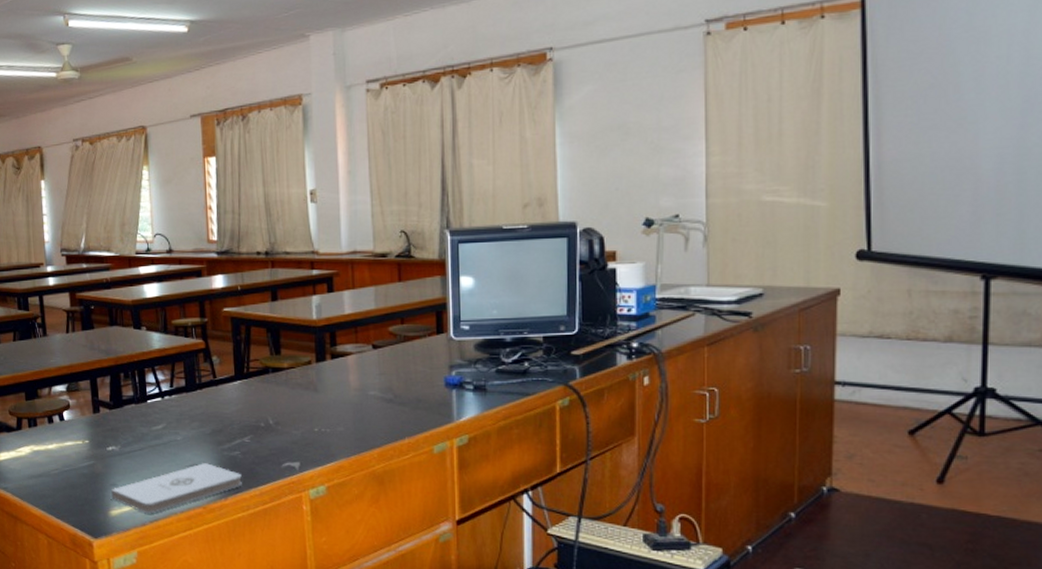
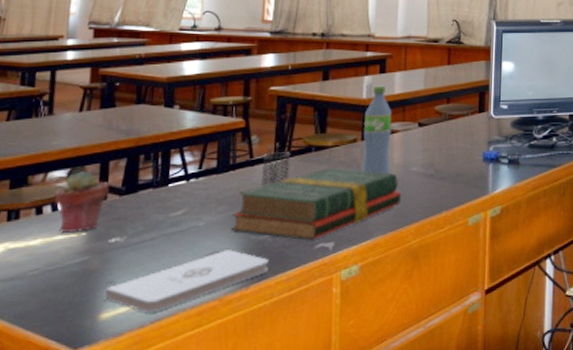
potted succulent: none [59,387,101,441] -> present [54,171,110,234]
hardback book: none [204,389,361,459] -> present [230,167,401,241]
pencil holder: none [224,364,251,406] -> present [261,143,291,187]
water bottle: none [317,305,348,398] -> present [362,85,392,175]

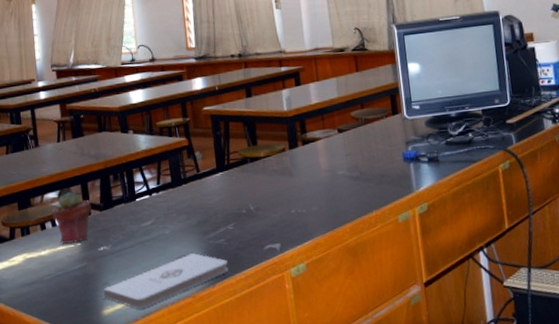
hardback book: present [230,167,401,241] -> none [191,176,333,243]
pencil holder: present [261,143,291,187] -> none [207,157,233,197]
water bottle: present [362,85,392,175] -> none [288,97,319,180]

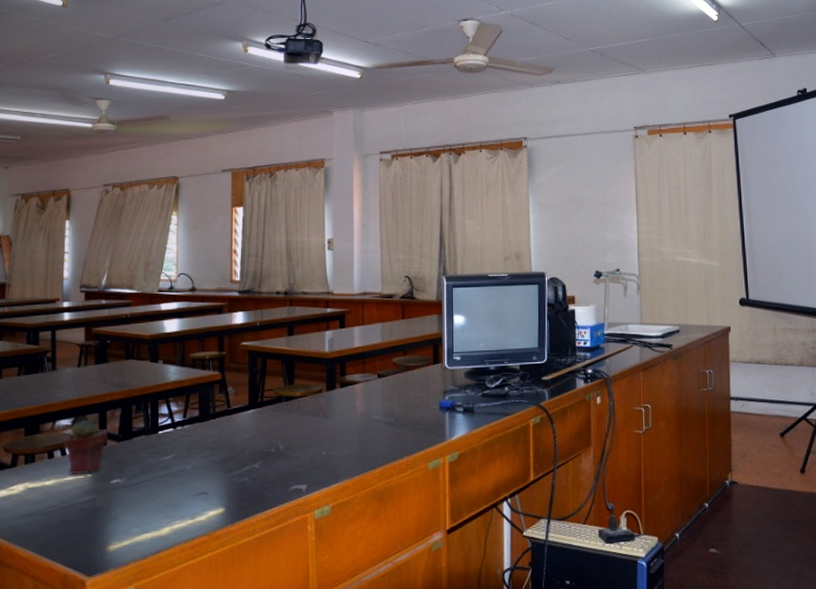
notepad: present [103,253,228,309] -> none [111,491,250,546]

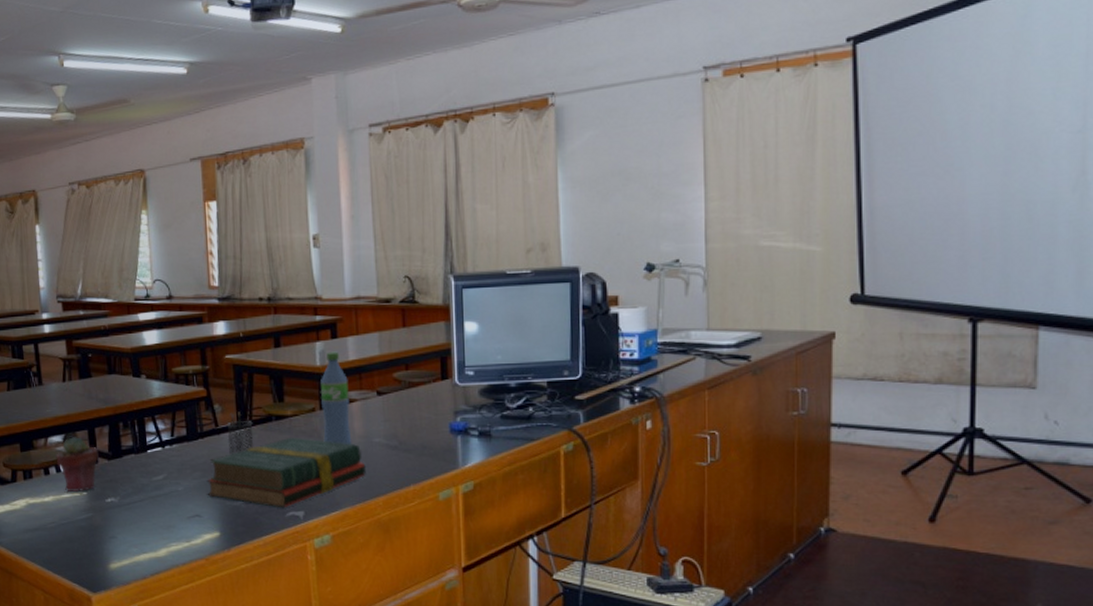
hardback book: none [215,416,365,483] -> present [206,437,366,509]
pencil holder: none [238,394,264,434] -> present [227,412,254,455]
water bottle: none [328,339,354,423] -> present [321,351,352,446]

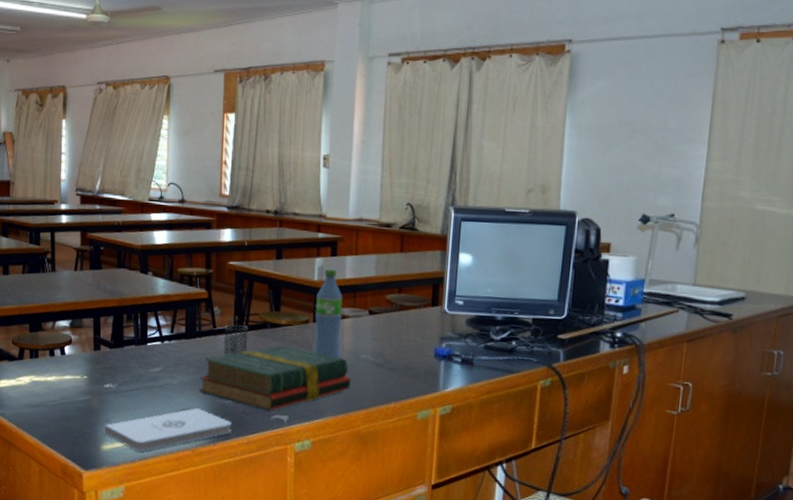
potted succulent: present [56,437,99,493] -> none [62,323,102,375]
notepad: none [110,514,245,567] -> present [104,408,232,452]

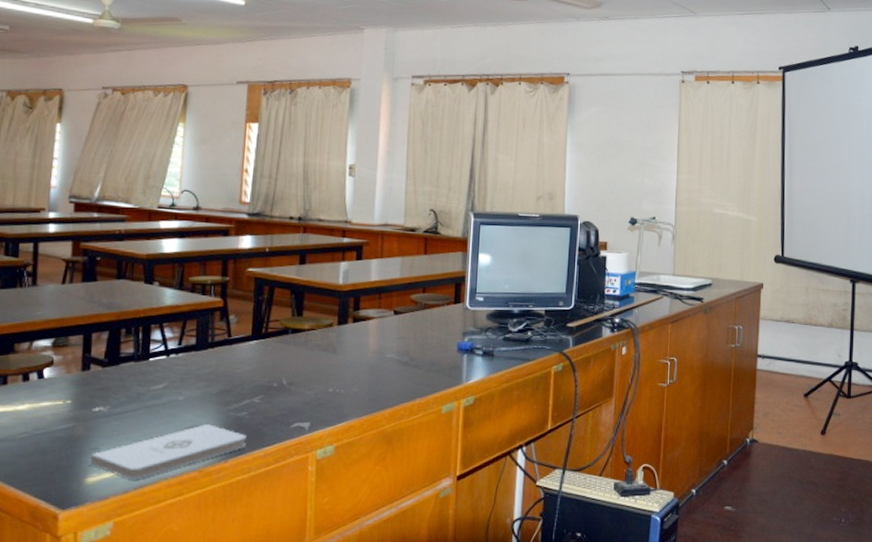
hardback book: present [199,345,351,411] -> none [209,350,376,420]
pencil holder: present [223,316,249,356] -> none [239,323,268,366]
water bottle: present [313,268,343,359] -> none [337,272,368,360]

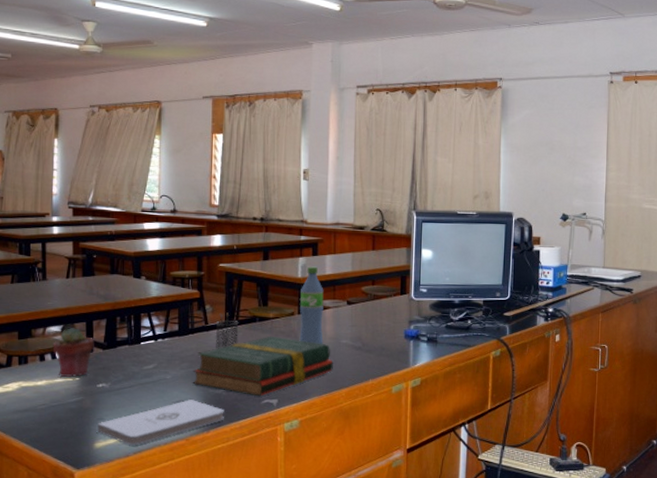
potted succulent: none [40,342,93,401] -> present [52,328,94,378]
hardback book: none [209,350,376,420] -> present [192,336,333,397]
pencil holder: none [239,323,268,366] -> present [215,312,239,349]
water bottle: none [337,272,368,360] -> present [299,266,324,345]

